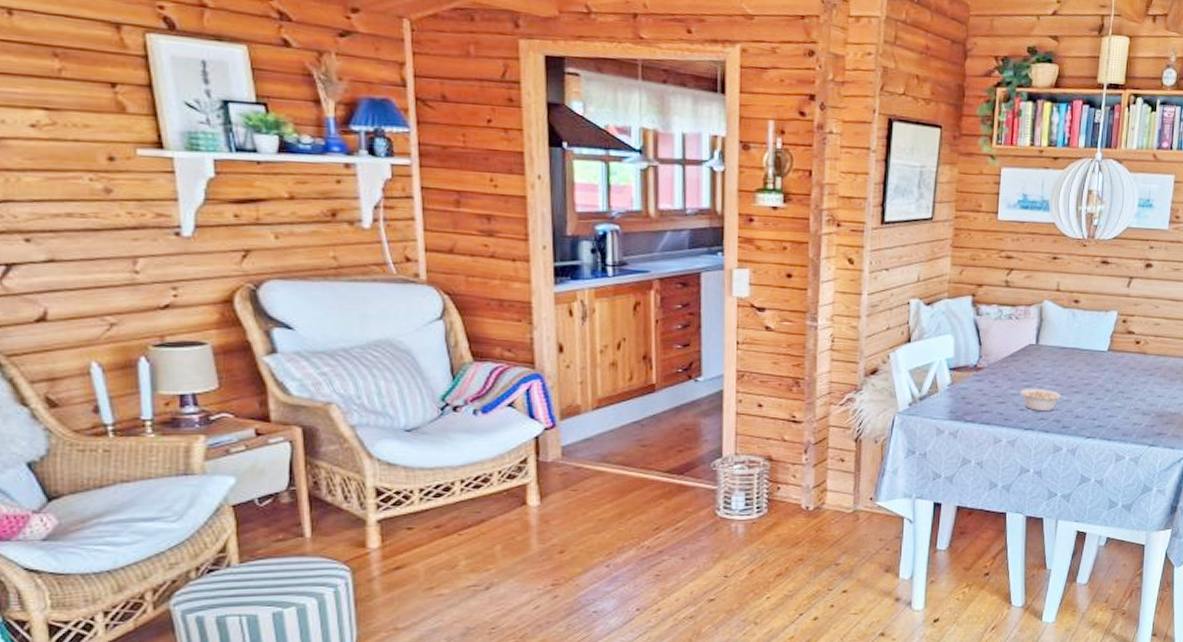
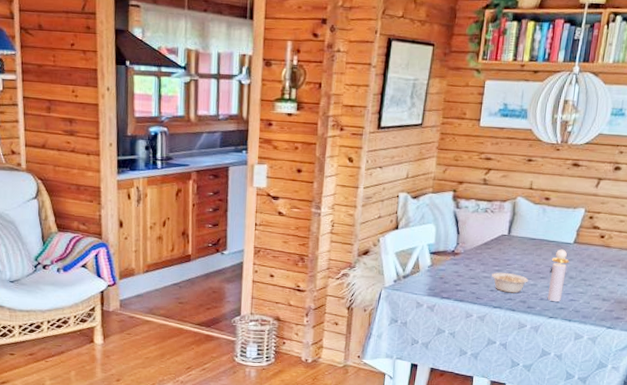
perfume bottle: none [1083,358,1104,418] -> present [547,249,569,301]

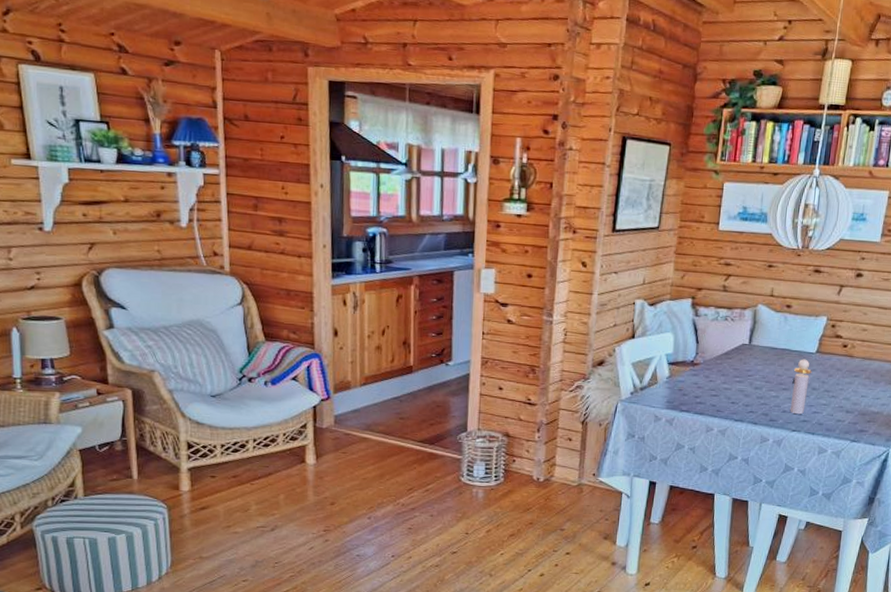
legume: present [492,272,528,294] -> none [732,383,770,406]

